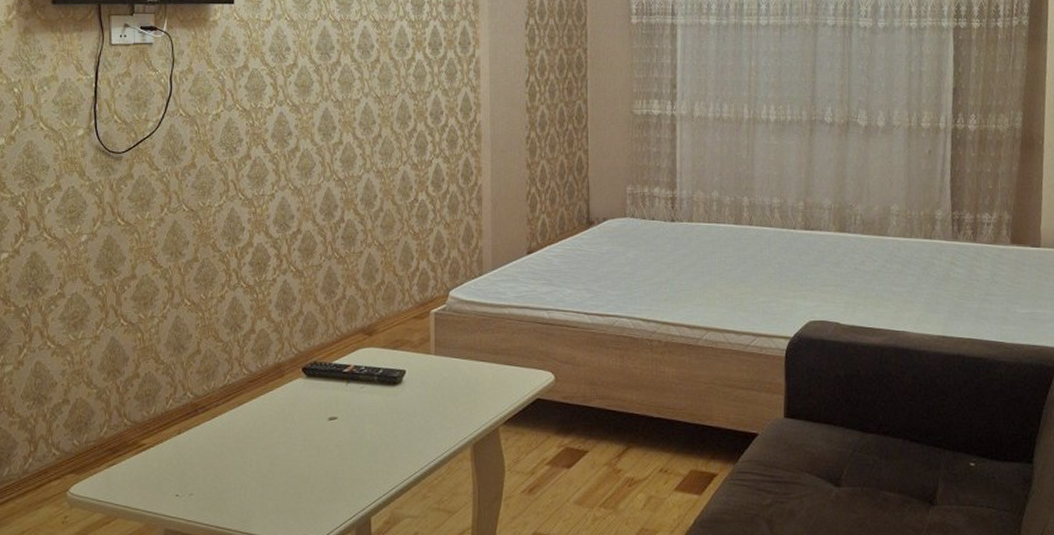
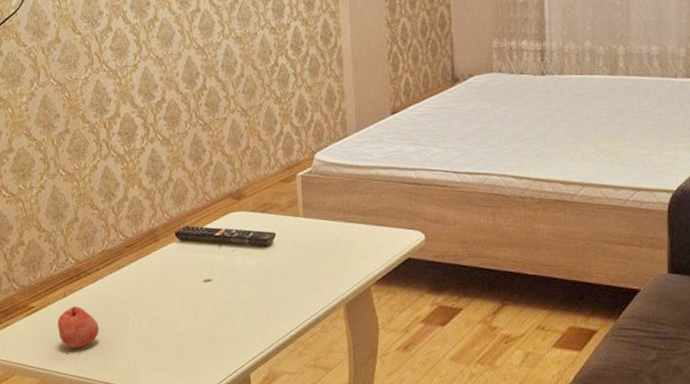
apple: none [169,444,215,489] -> present [58,306,100,348]

